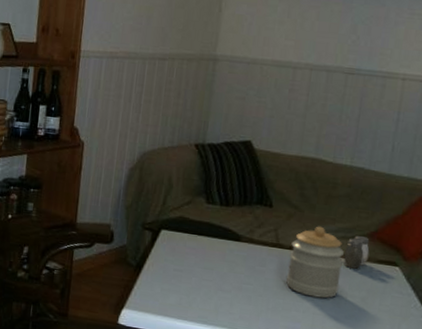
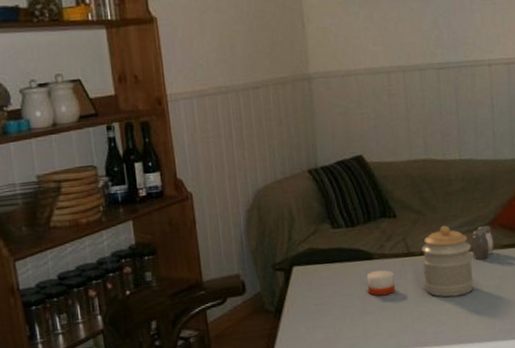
candle: none [229,252,259,279] -> present [367,269,396,296]

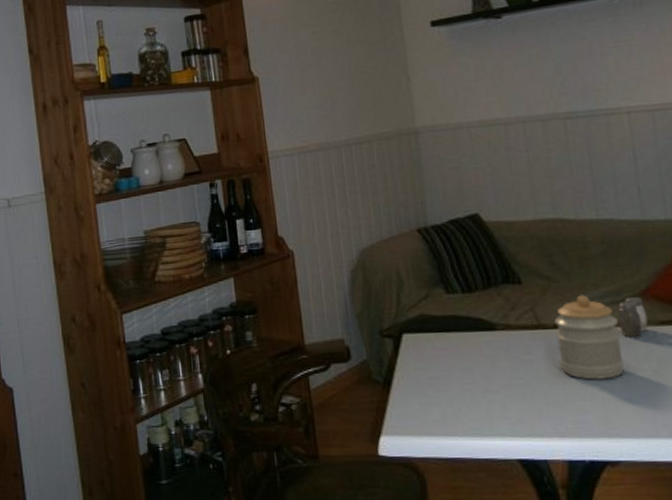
candle: present [367,269,396,296] -> none [489,342,525,373]

